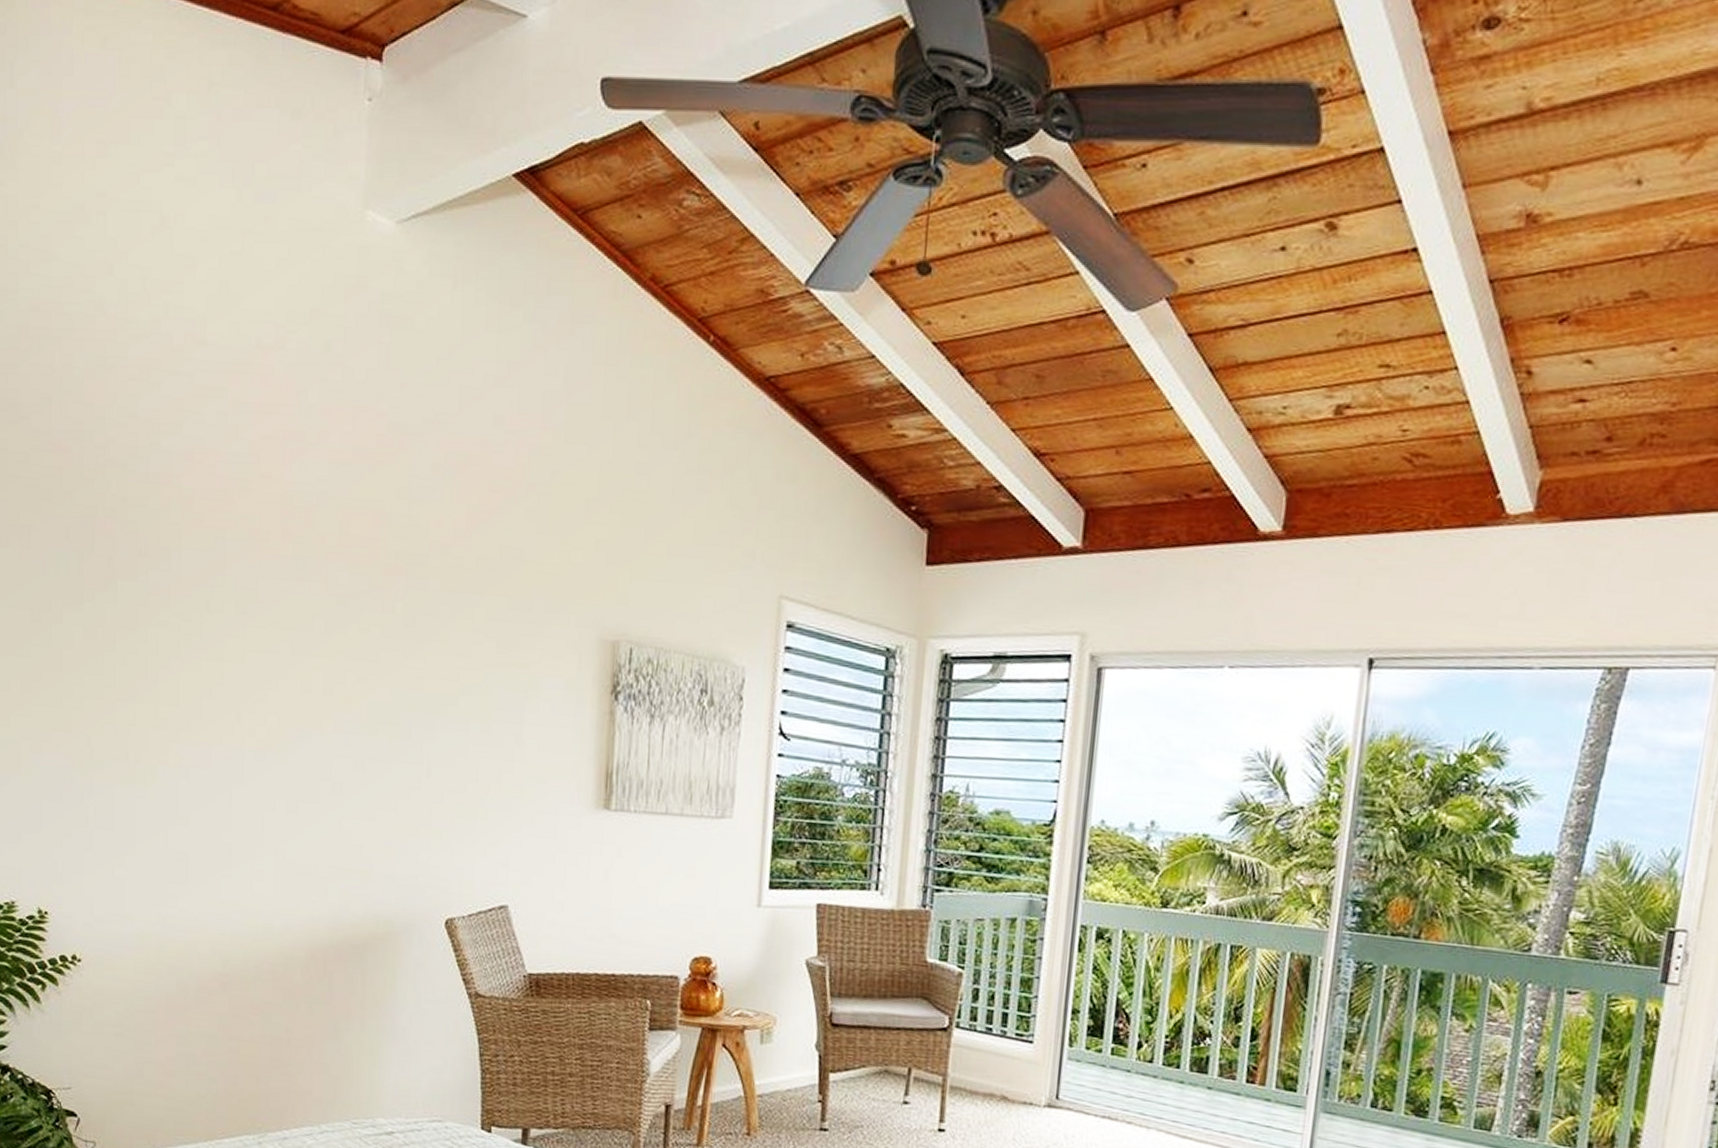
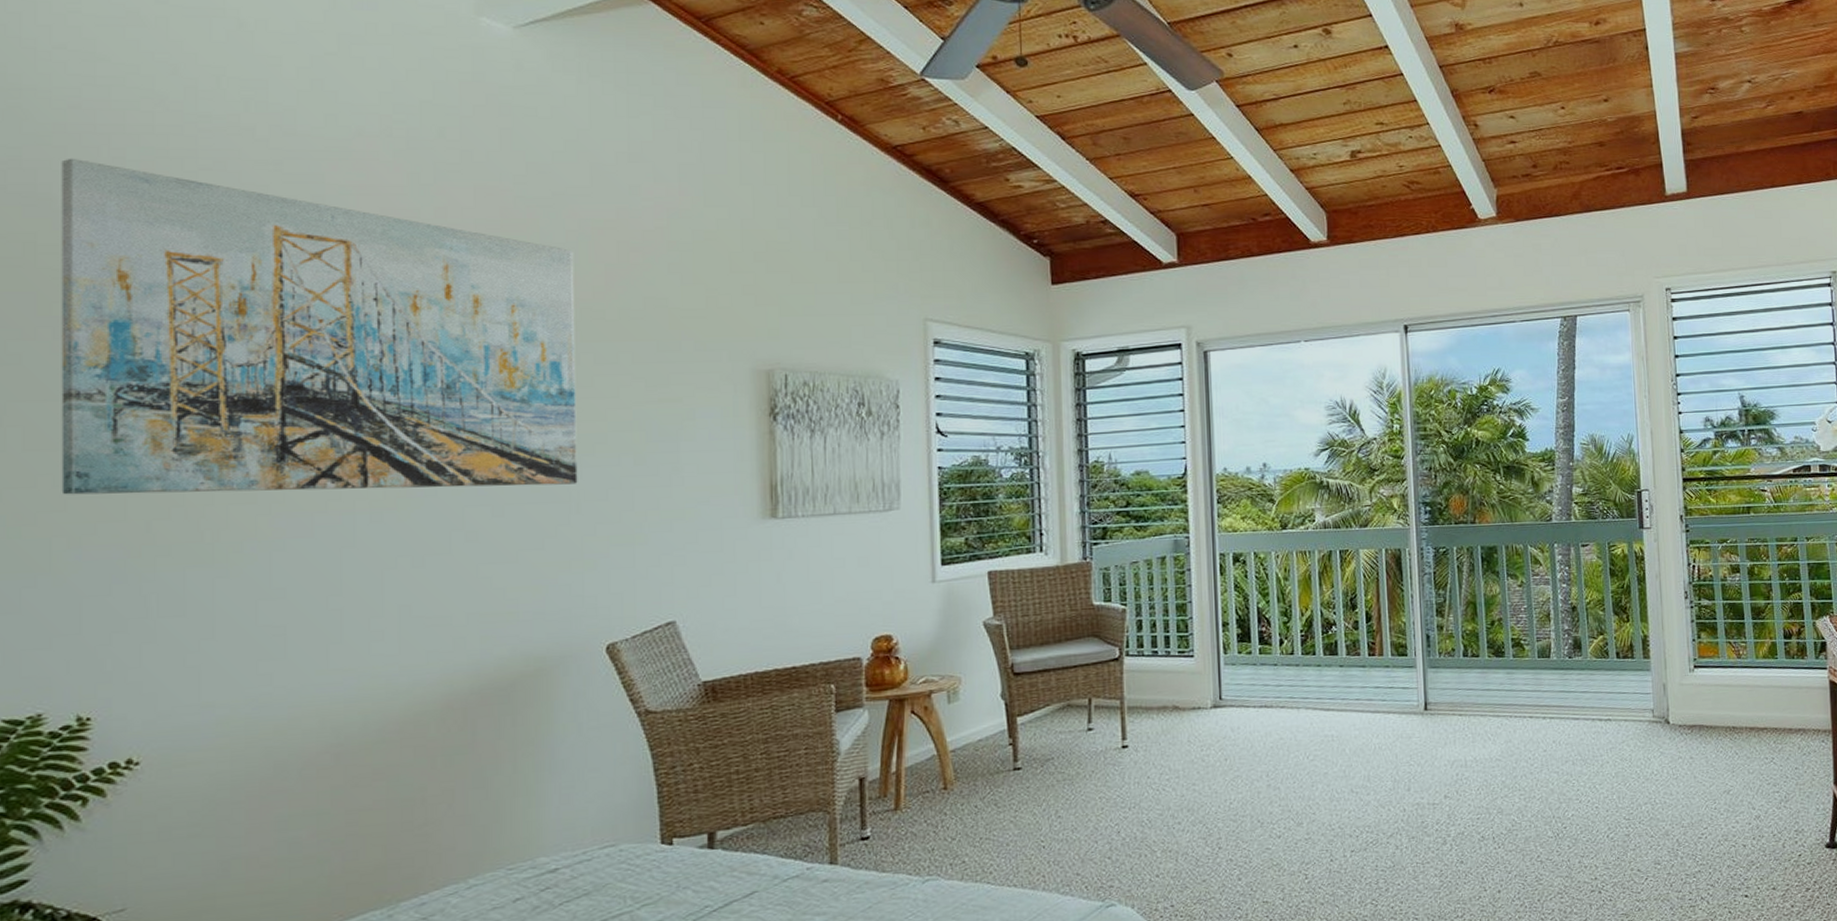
wall art: none [26,363,439,746] -> present [61,158,578,495]

